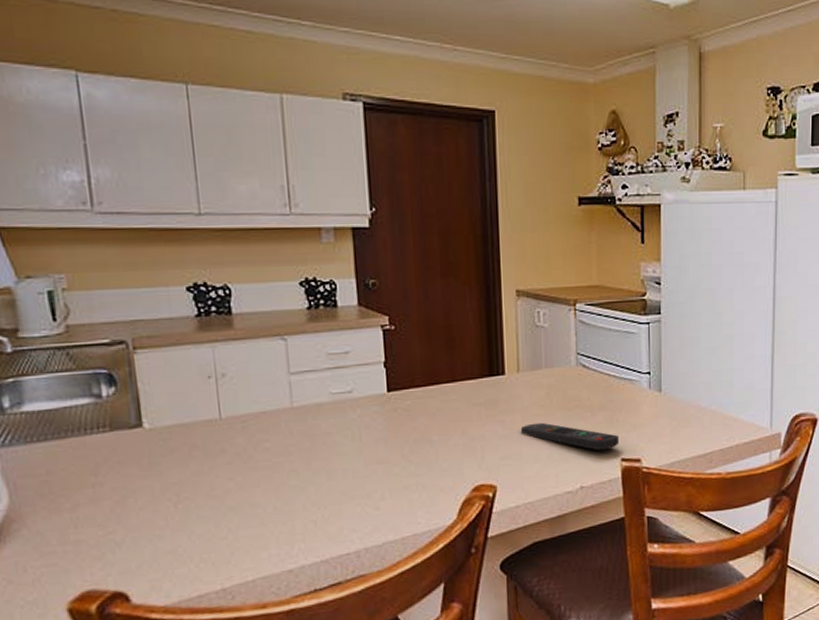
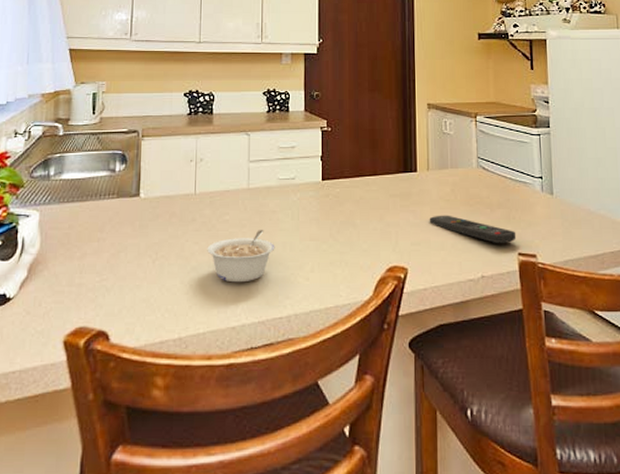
legume: none [245,456,334,521] -> present [207,230,275,283]

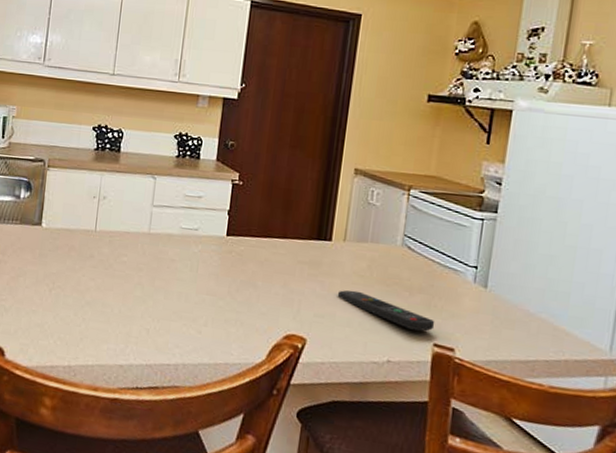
legume: present [207,230,275,283] -> none [102,276,171,325]

